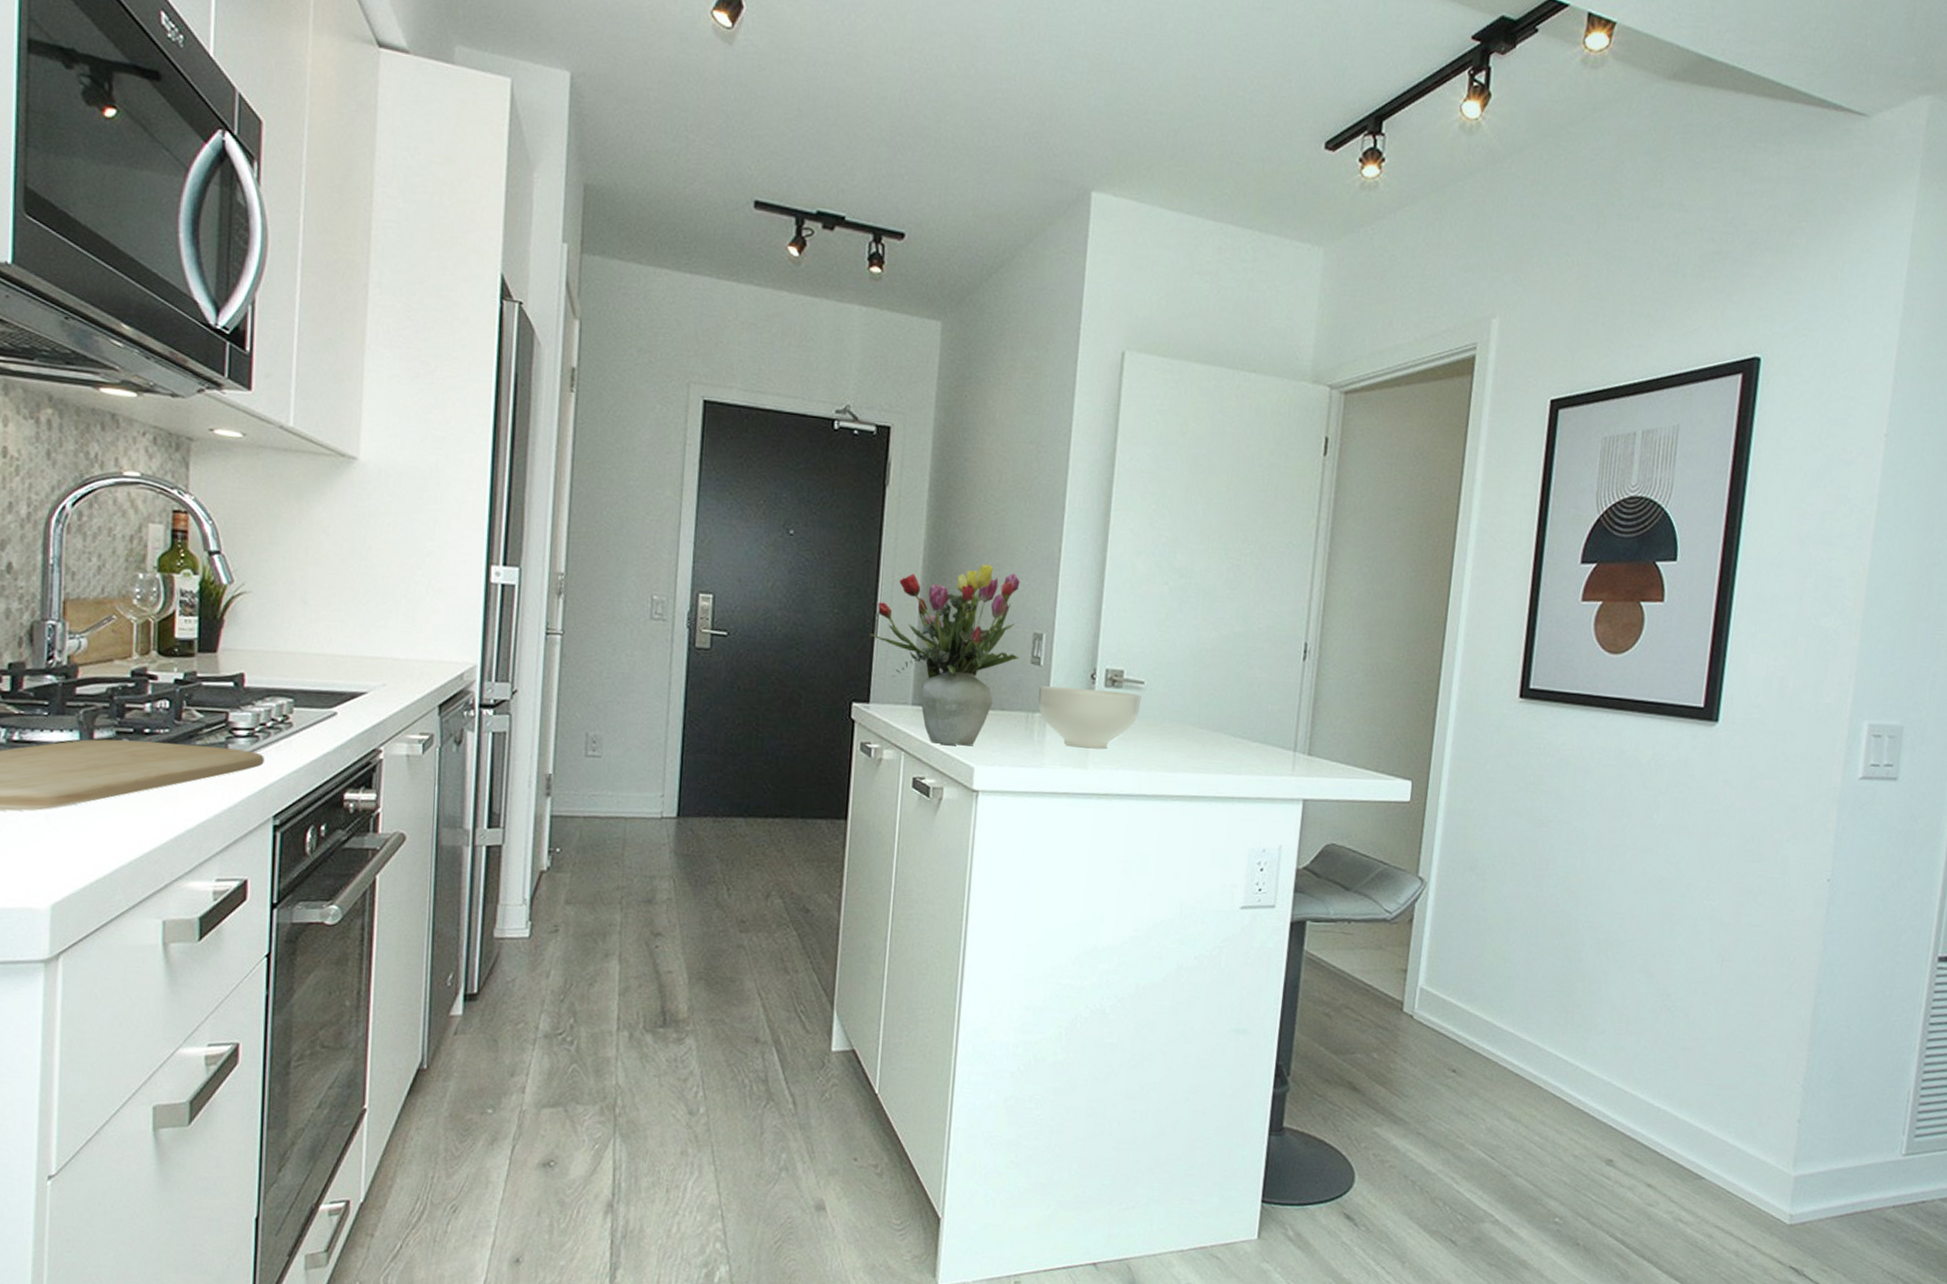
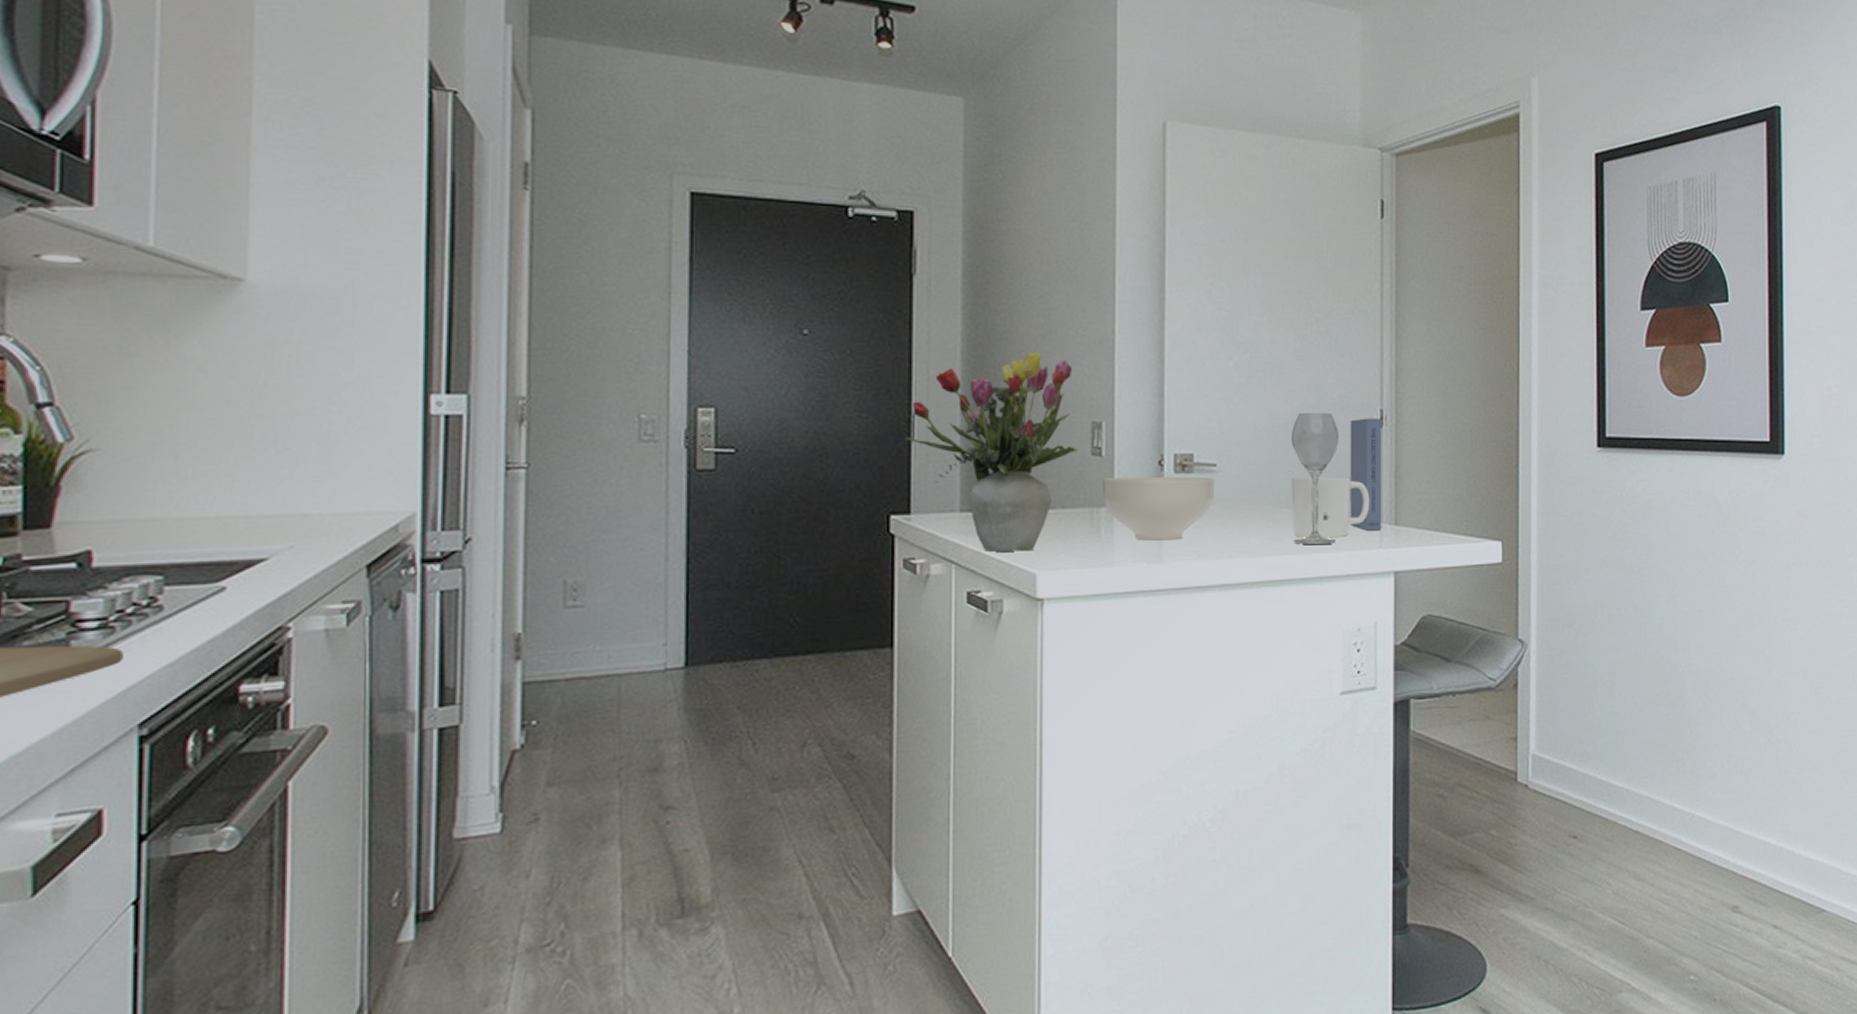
wineglass: none [1209,639,1263,767] -> present [1291,412,1339,544]
mug: none [1210,700,1287,762] -> present [1291,476,1370,538]
book: none [1264,650,1306,760] -> present [1350,418,1382,532]

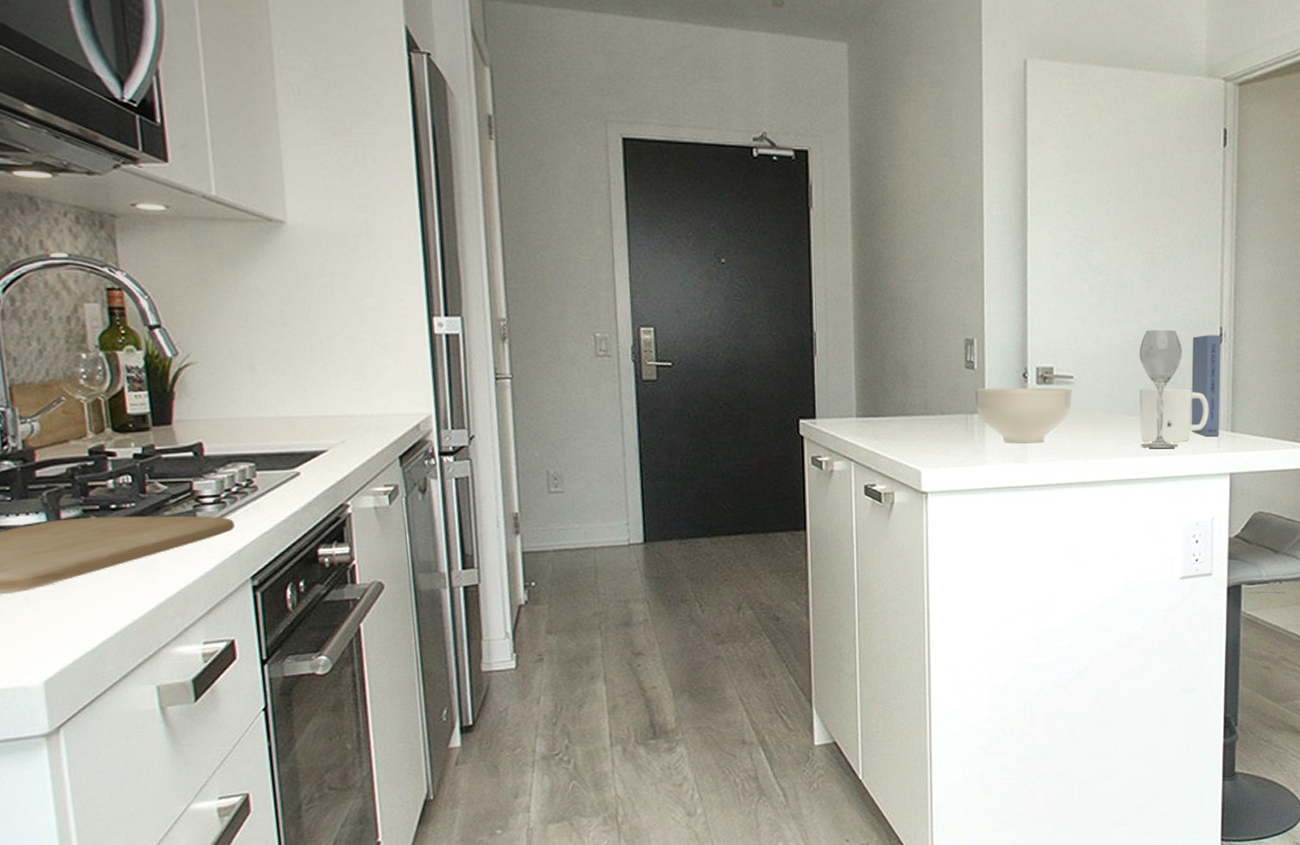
flower arrangement: present [905,352,1078,552] -> none [809,276,954,451]

